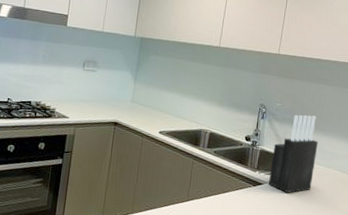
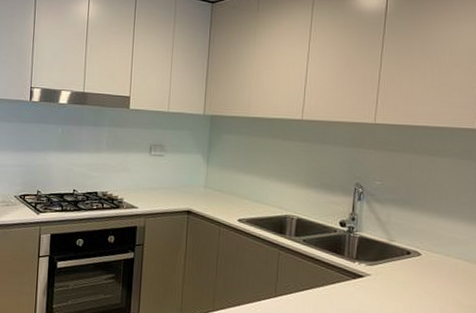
knife block: present [269,114,318,193] -> none [371,193,431,287]

